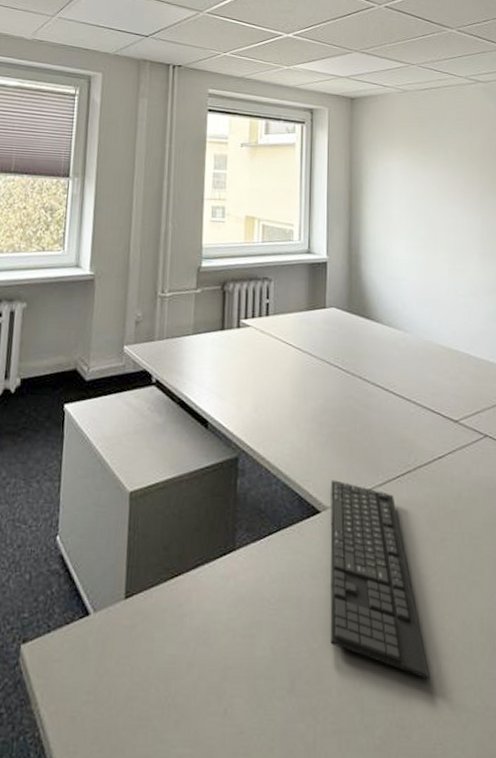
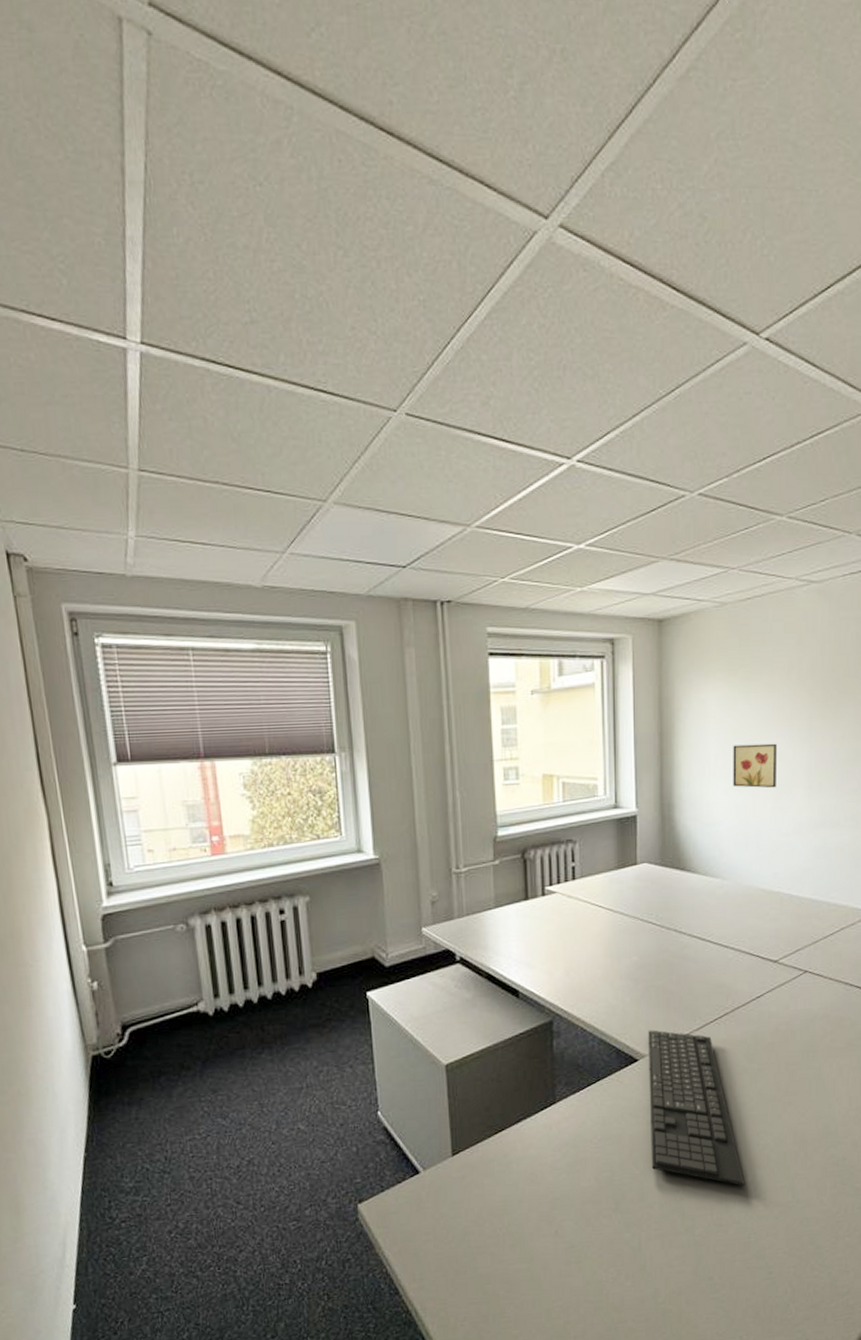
wall art: none [414,209,453,252] -> present [733,743,777,789]

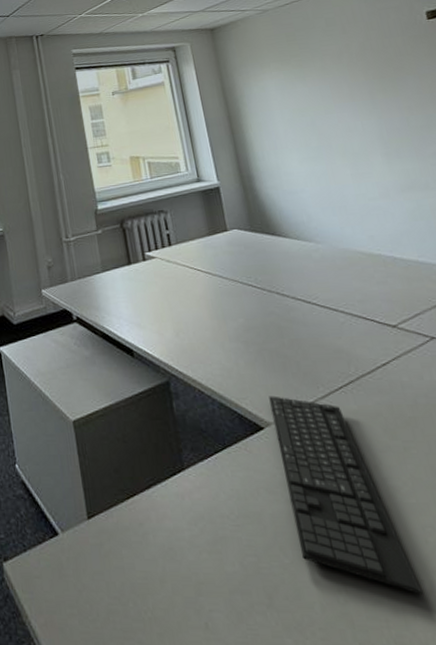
wall art: present [733,743,777,789] -> none [299,117,352,158]

